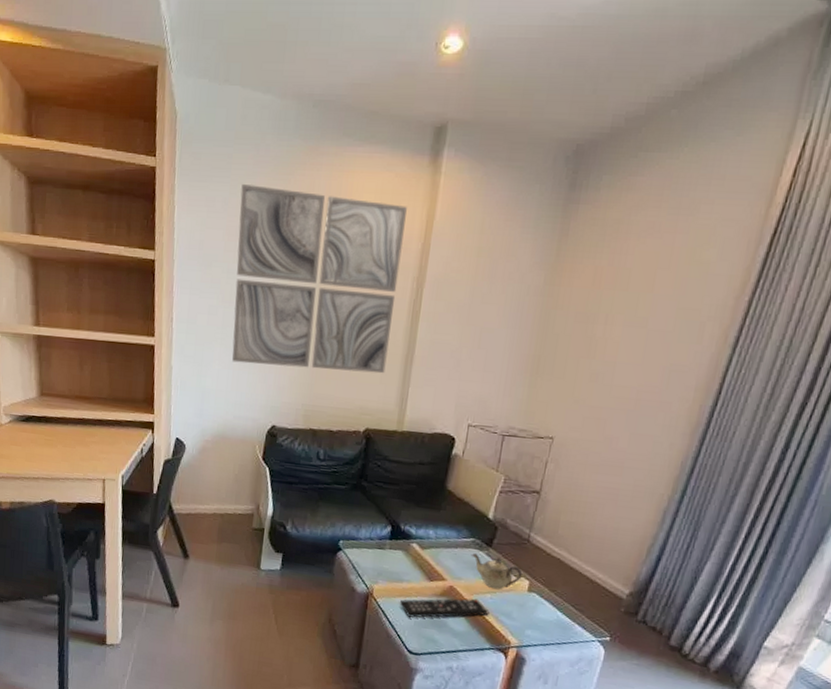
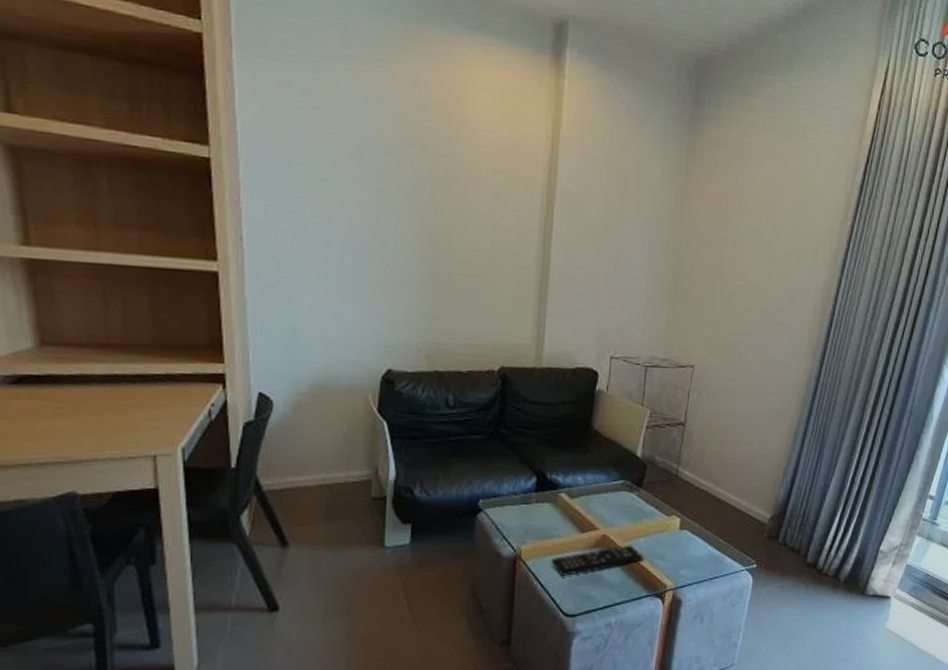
wall art: present [232,183,407,374] -> none [326,66,530,303]
teapot: present [471,553,523,590] -> none [622,496,673,532]

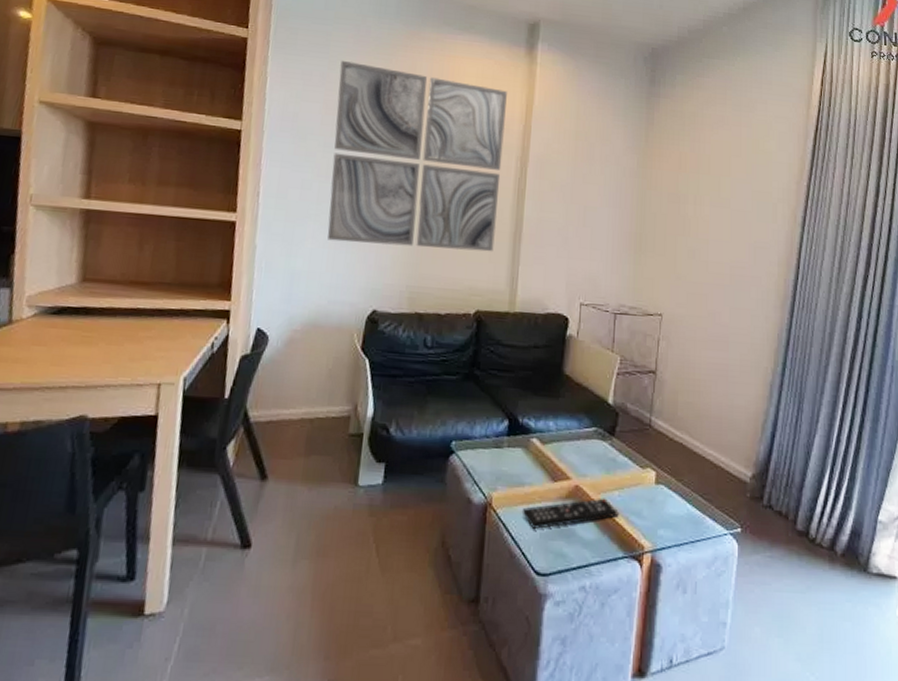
wall art: none [326,66,530,303] -> present [327,60,507,252]

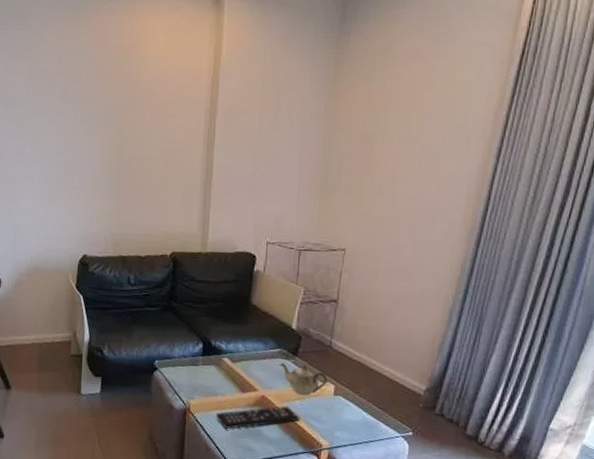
wall art: present [327,60,507,252] -> none [39,29,195,200]
teapot: none [594,444,648,485] -> present [279,363,328,396]

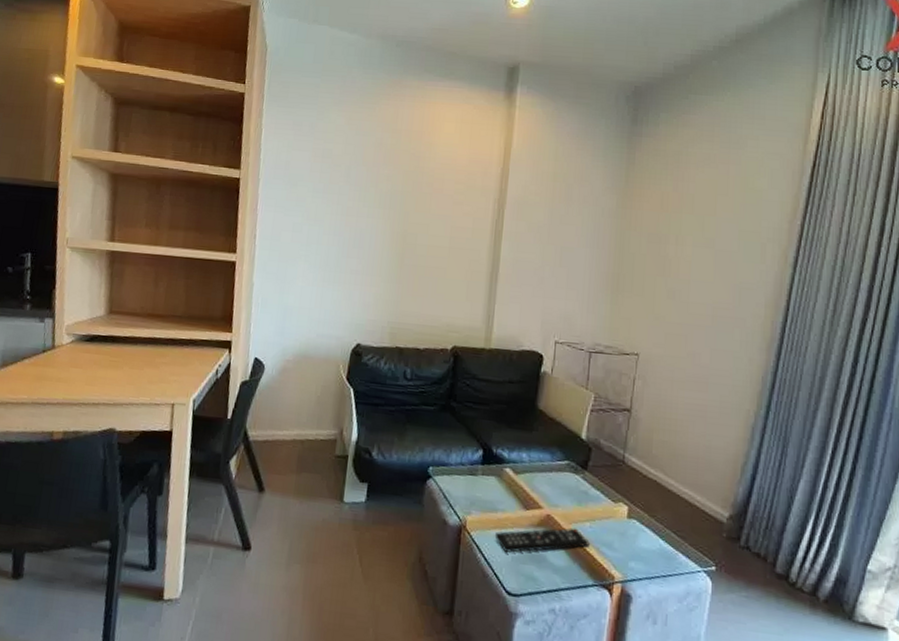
teapot: present [279,363,328,396] -> none [566,477,620,518]

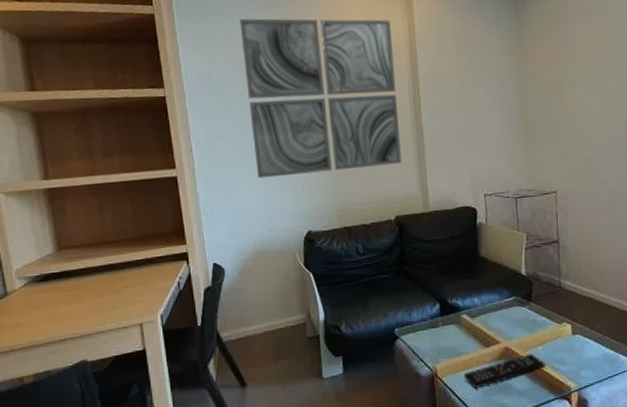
wall art: none [316,110,486,291] -> present [240,18,402,179]

